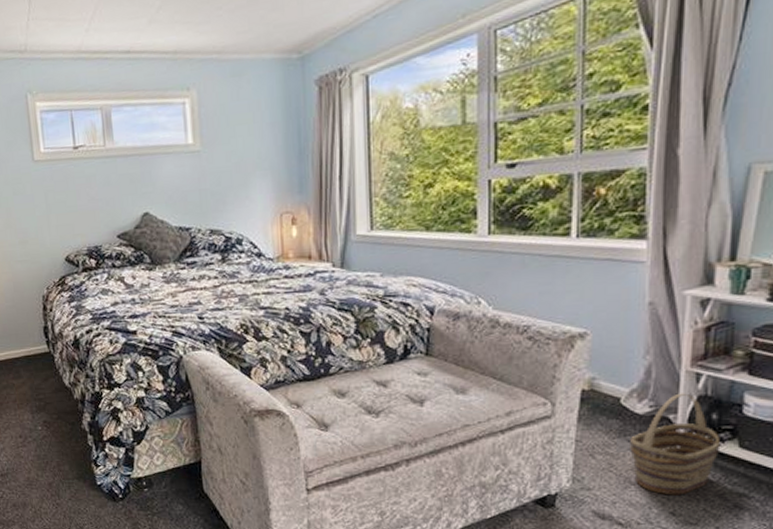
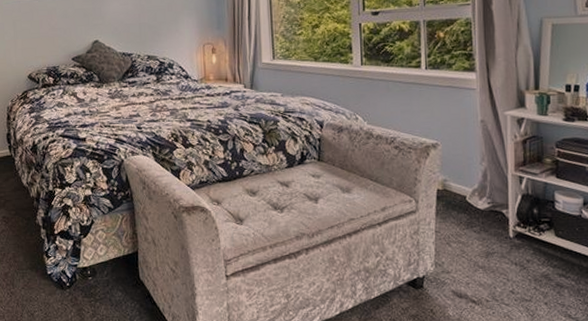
basket: present [630,393,721,495] -> none [476,192,542,277]

